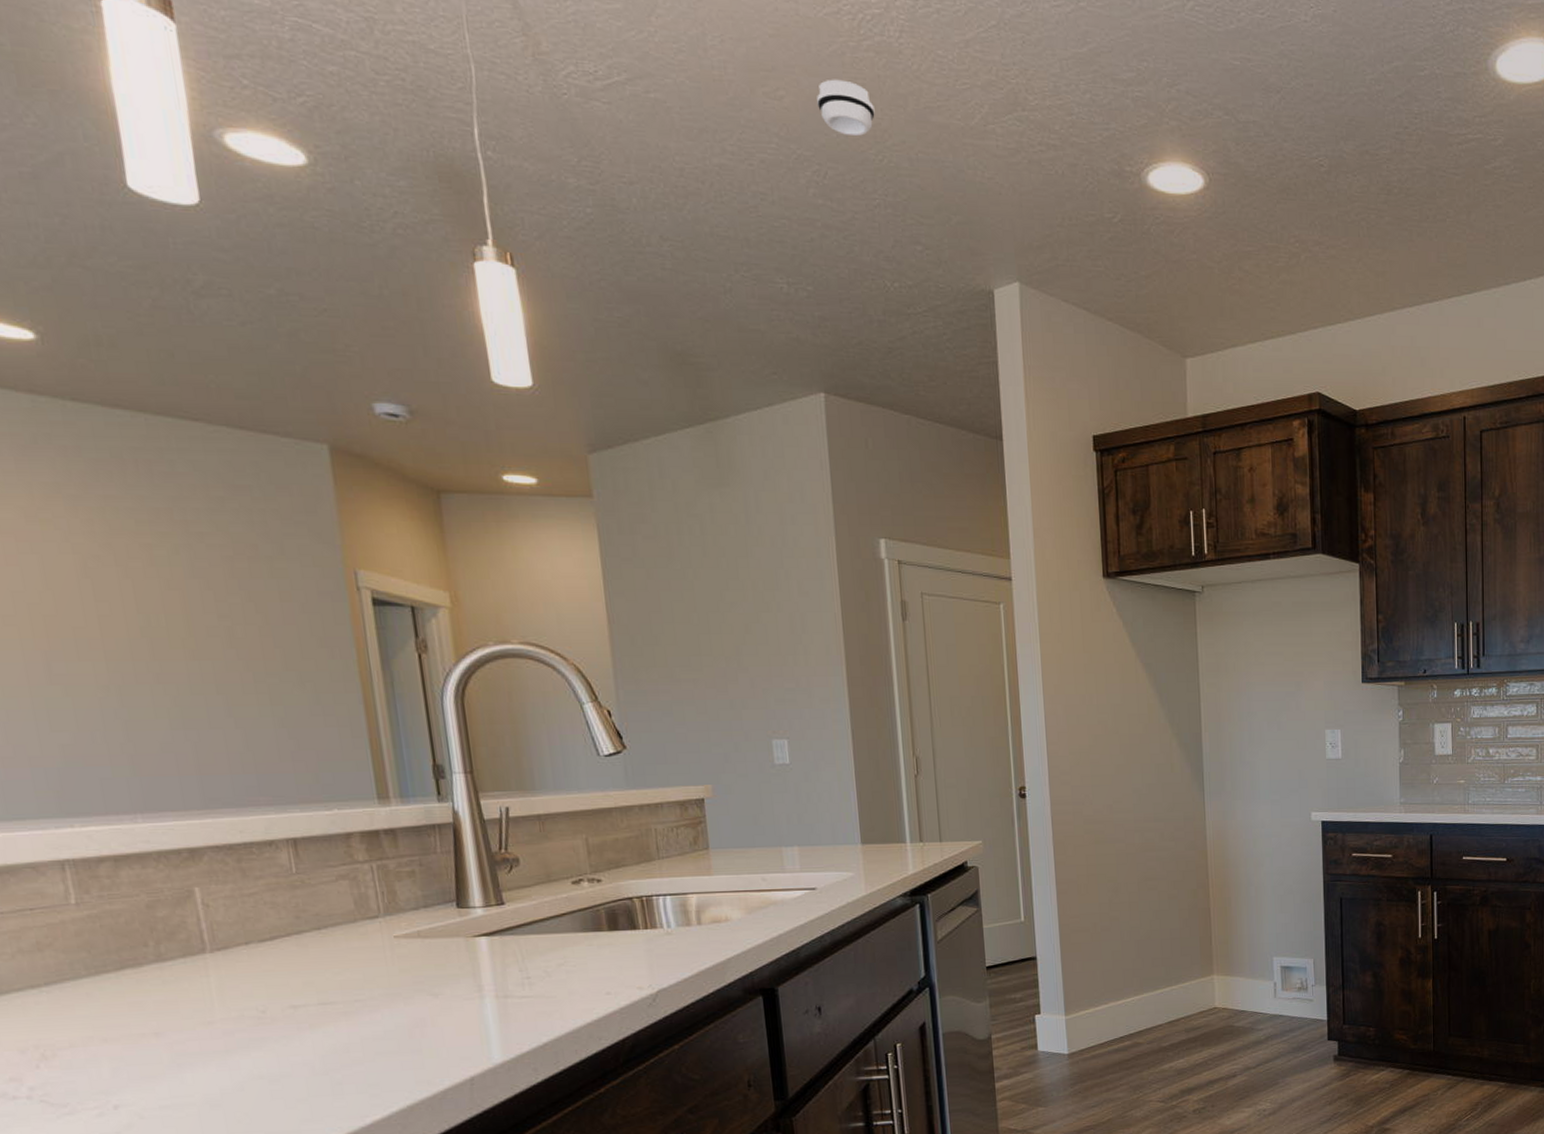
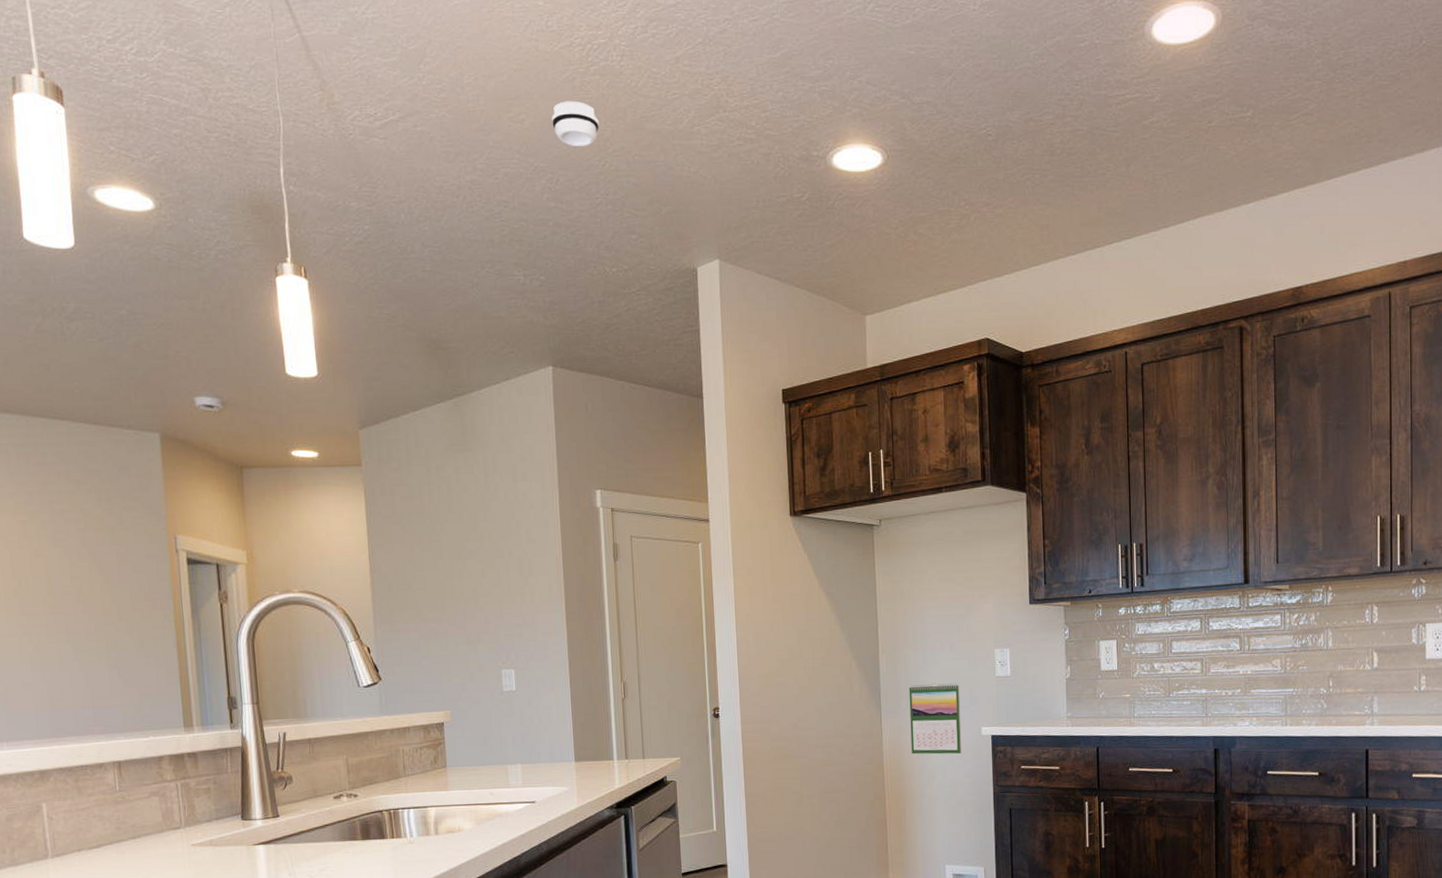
calendar: none [1234,764,1291,841] -> present [909,683,962,755]

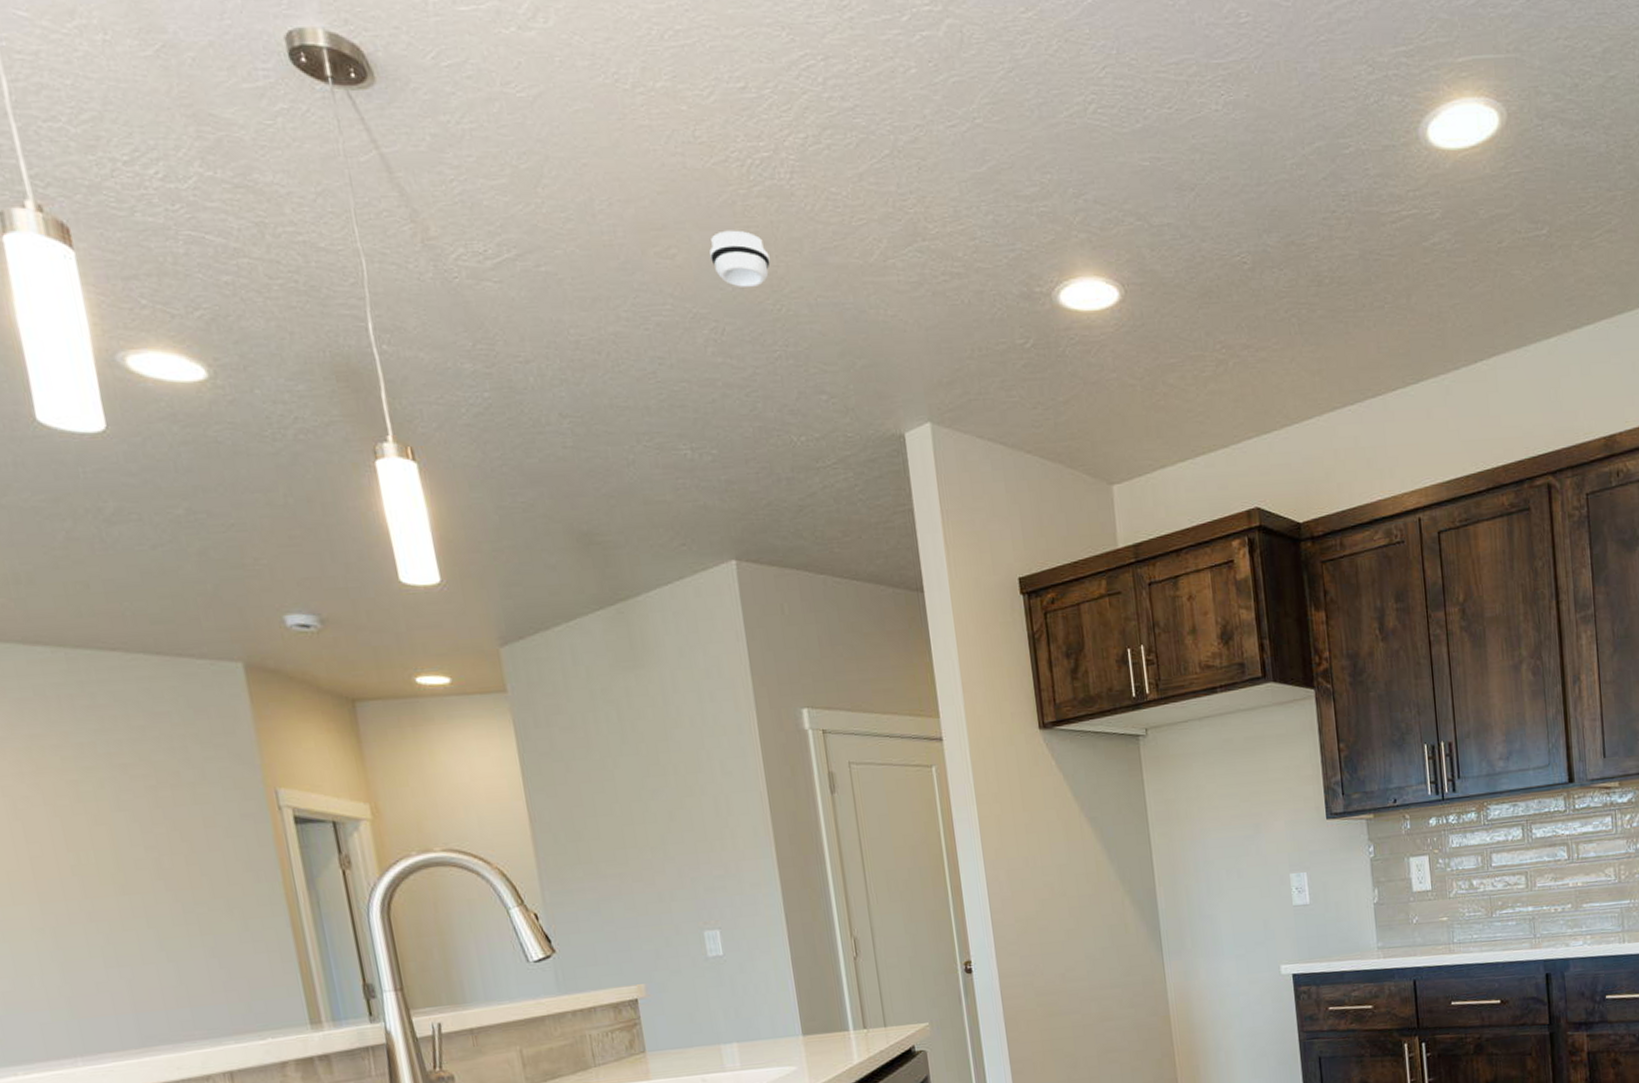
calendar: present [909,683,962,755] -> none [1193,916,1260,1002]

